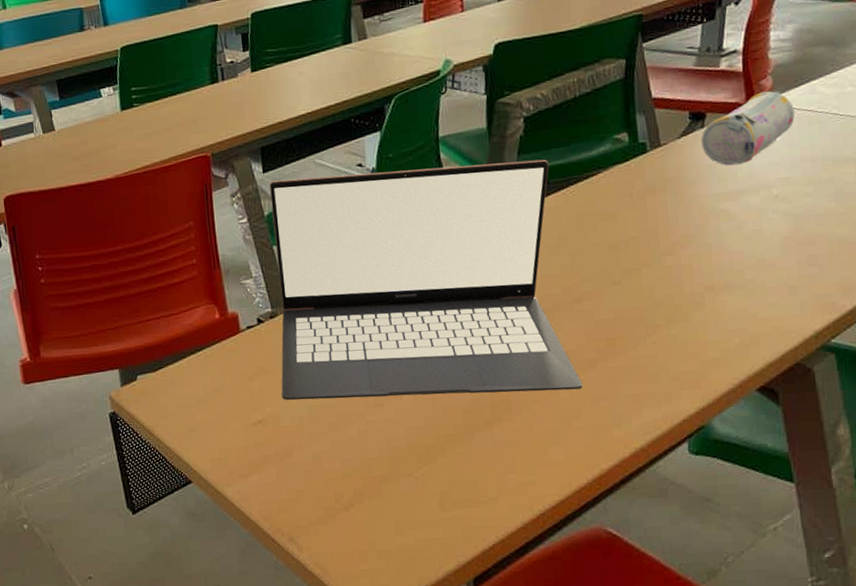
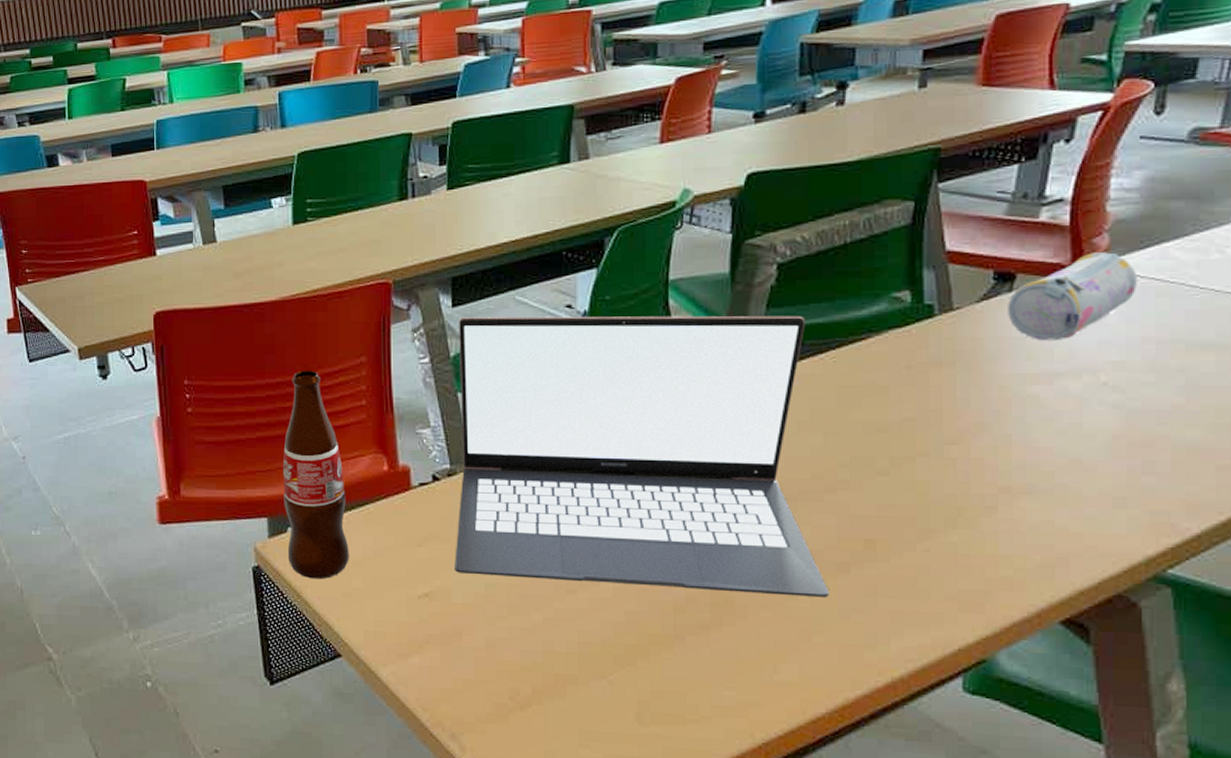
bottle: none [128,237,193,419] -> present [283,370,349,580]

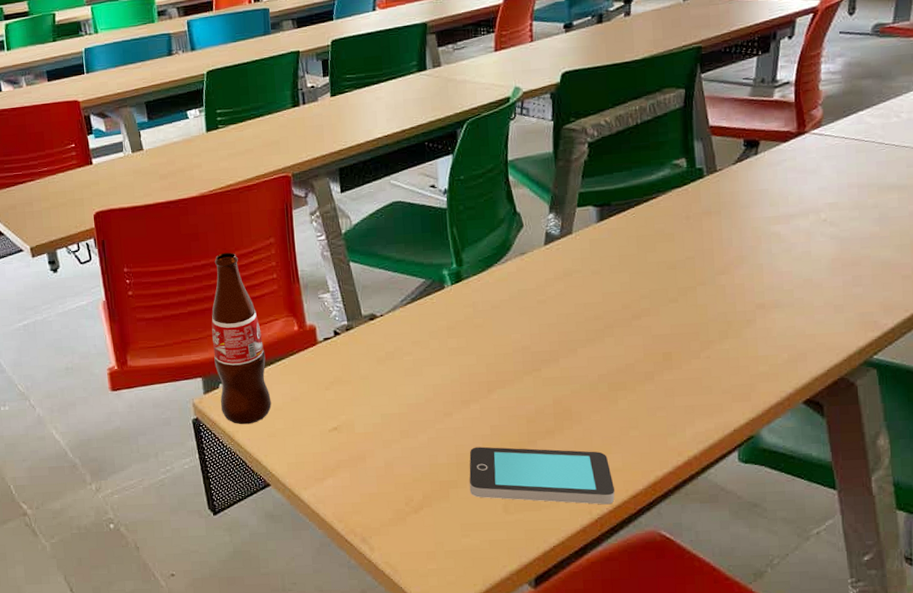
laptop: present [455,315,829,597] -> none [347,183,640,409]
smartphone: none [593,636,787,728] -> present [469,446,615,505]
pencil case: present [1008,252,1137,341] -> none [755,121,843,191]

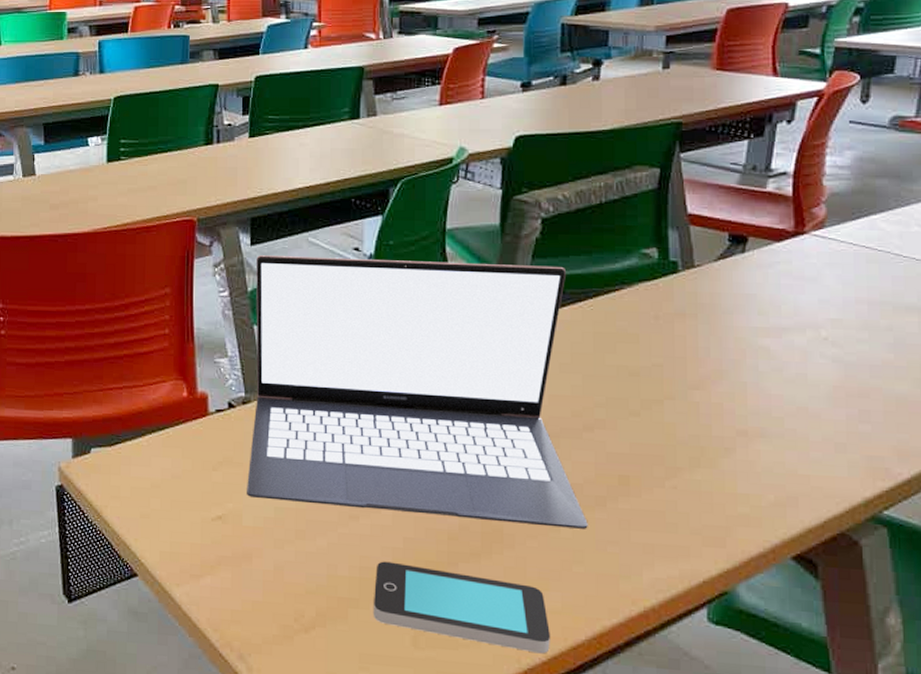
bottle: present [211,252,272,425] -> none [88,298,148,500]
laptop: none [347,183,640,409] -> present [247,255,588,529]

